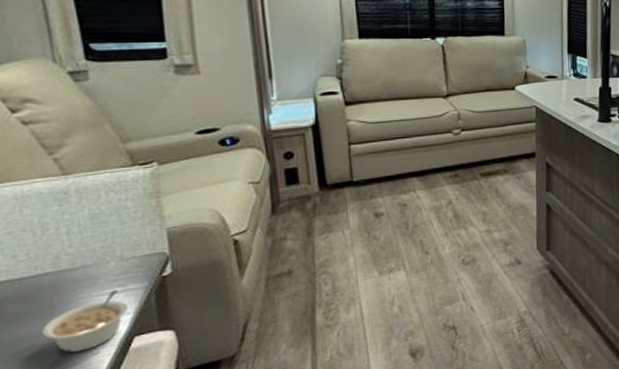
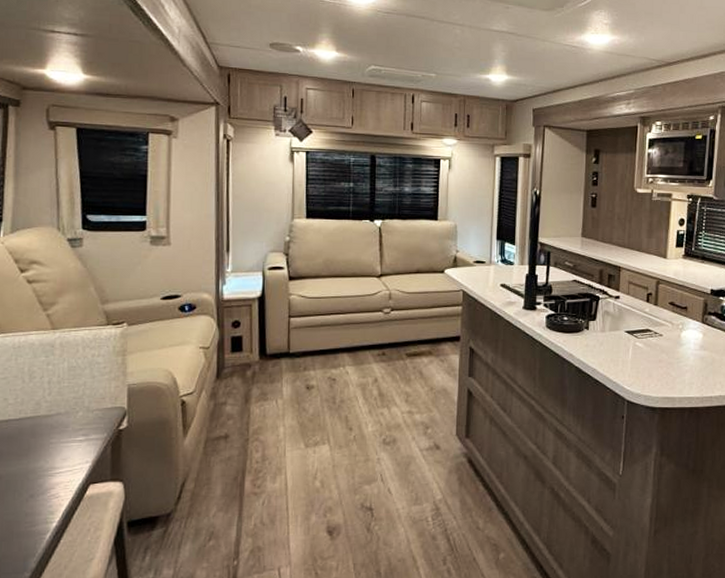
legume: present [42,289,128,353] -> none [18,438,88,493]

